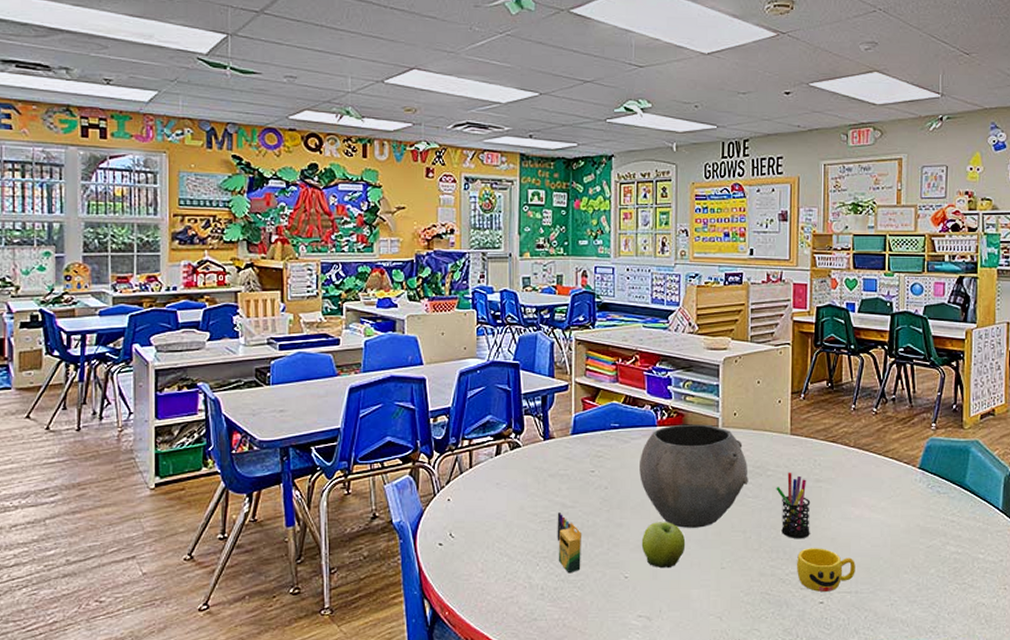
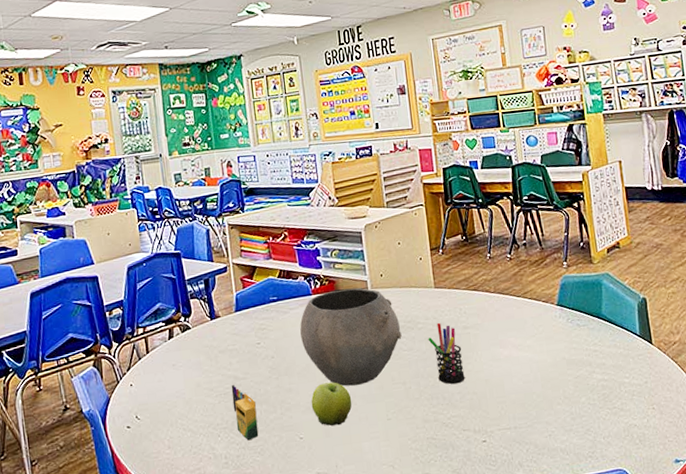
cup: present [797,548,855,592] -> none [456,390,512,431]

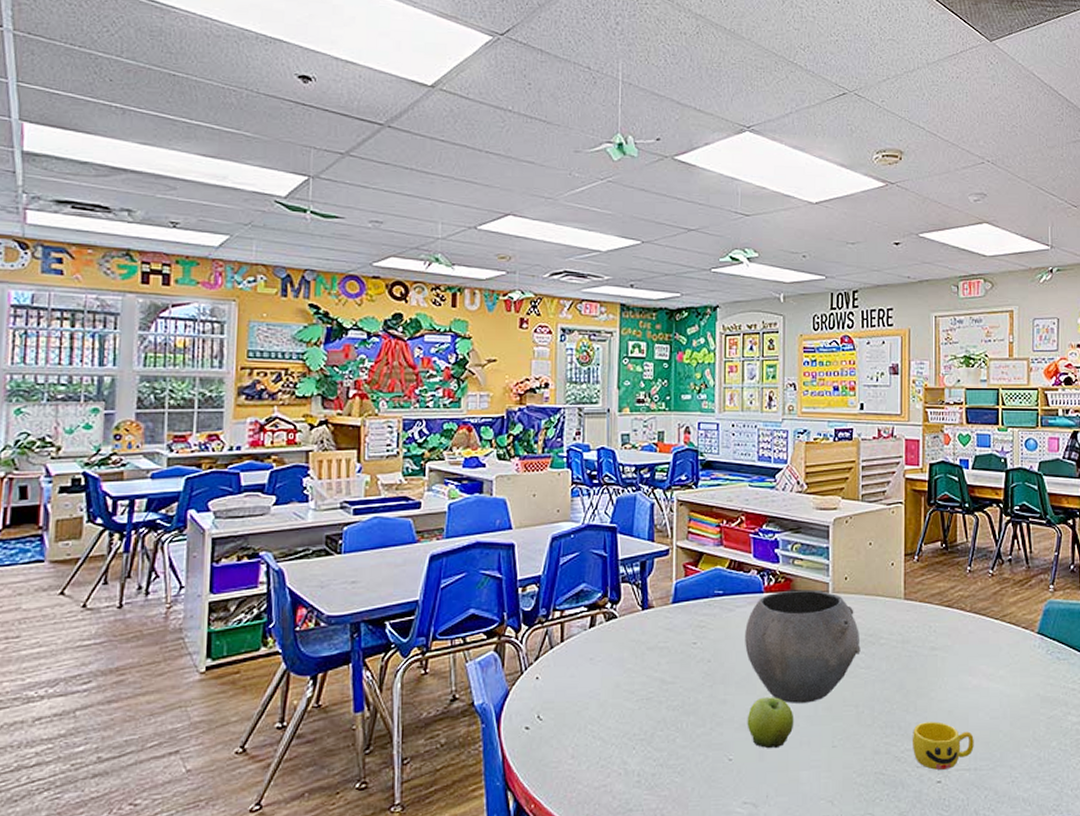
crayon: present [231,385,259,441] -> none [655,689,682,757]
pen holder: present [428,322,465,385] -> none [890,639,926,713]
cup: none [456,390,512,431] -> present [913,722,974,770]

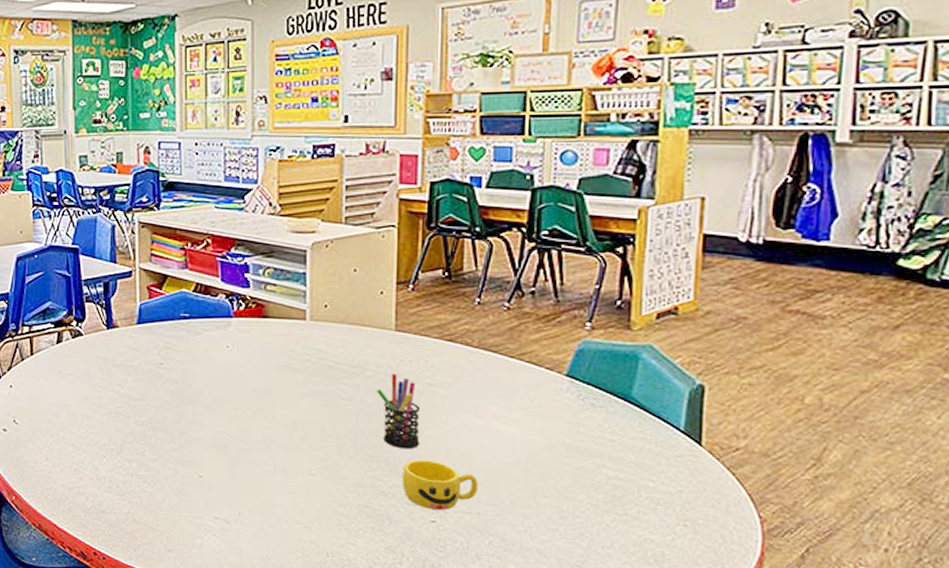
bowl: present [745,589,861,703] -> none [214,316,343,430]
fruit: present [747,697,794,749] -> none [217,420,268,471]
pen holder: none [890,639,926,713] -> present [376,373,421,449]

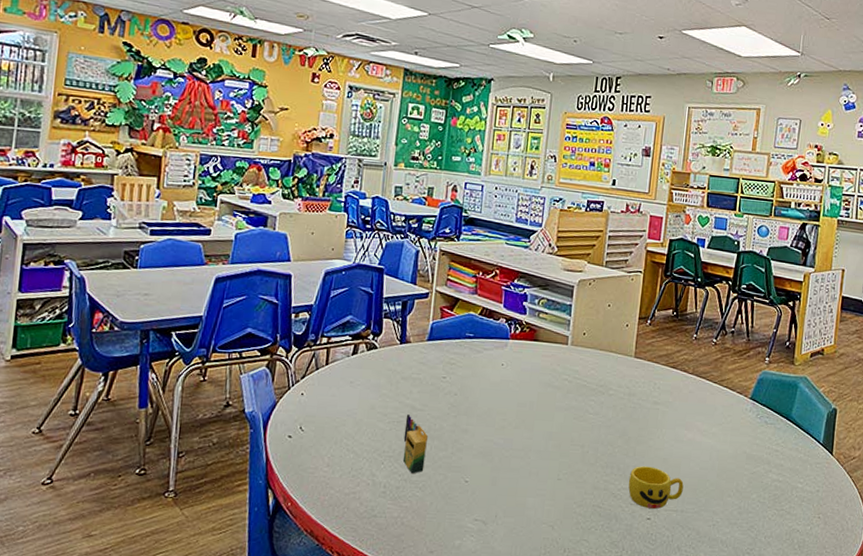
crayon: none [123,405,151,468] -> present [402,415,428,474]
pen holder: present [376,373,421,449] -> none [616,392,647,457]

